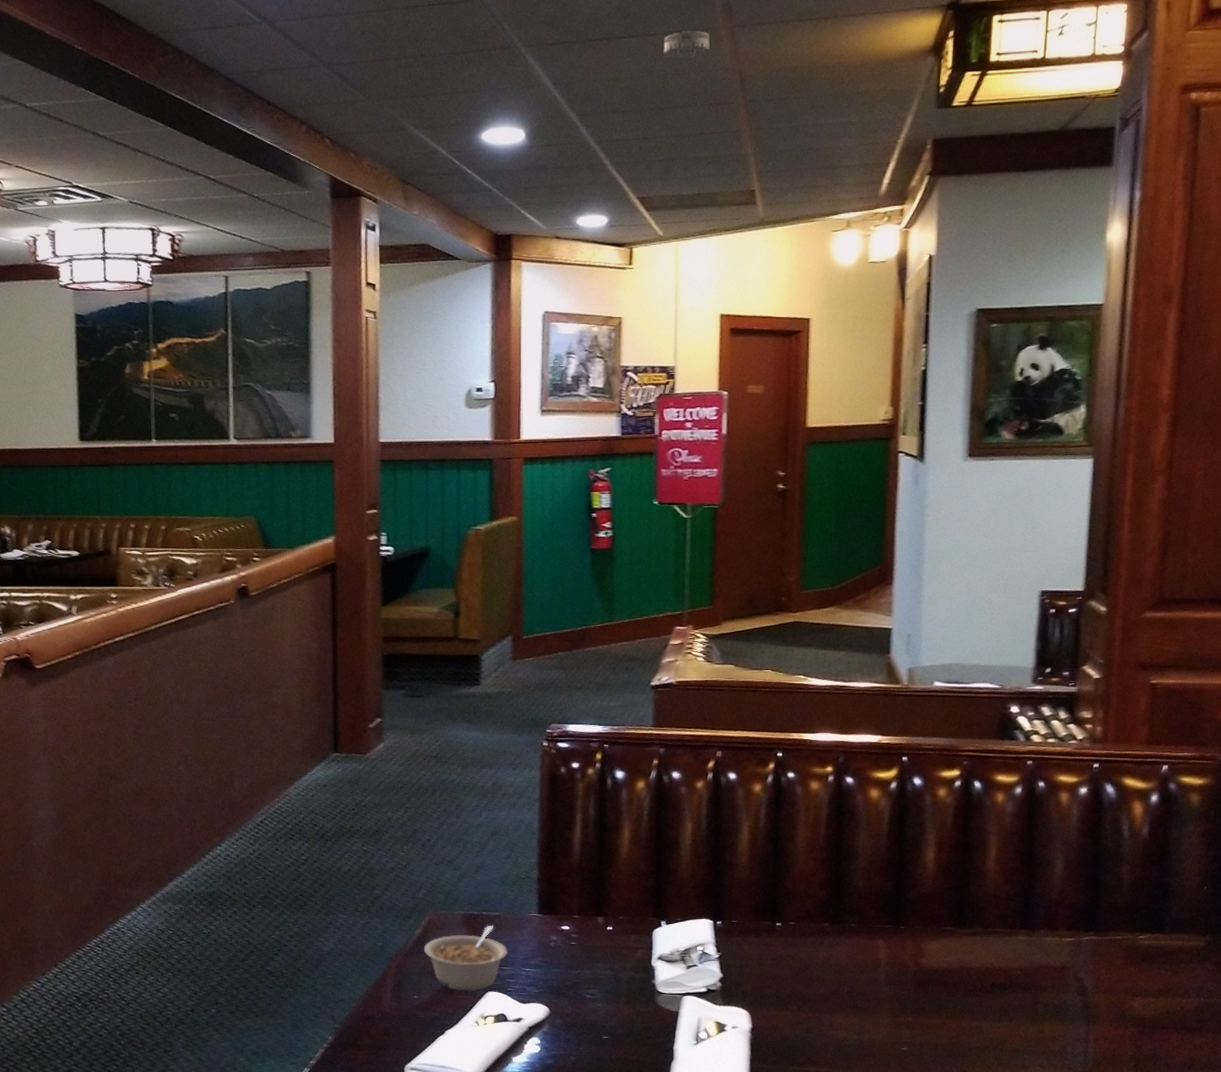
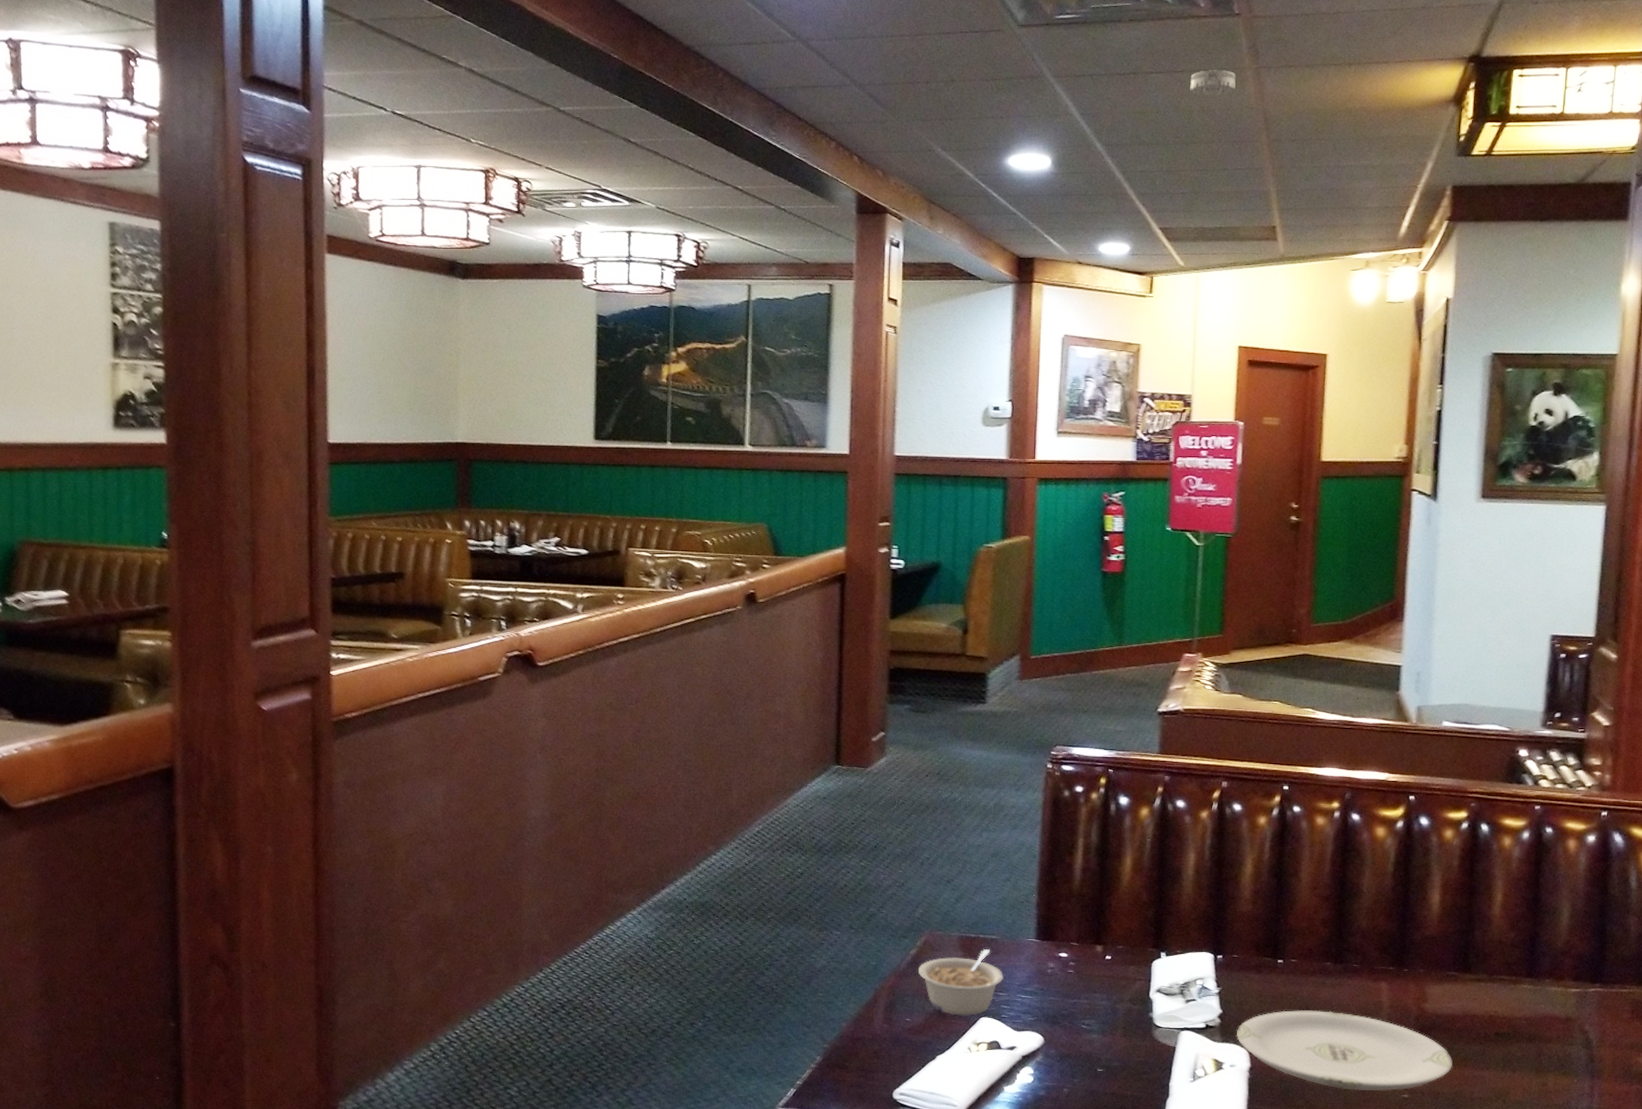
plate: none [737,970,950,1046] -> present [1236,1010,1453,1092]

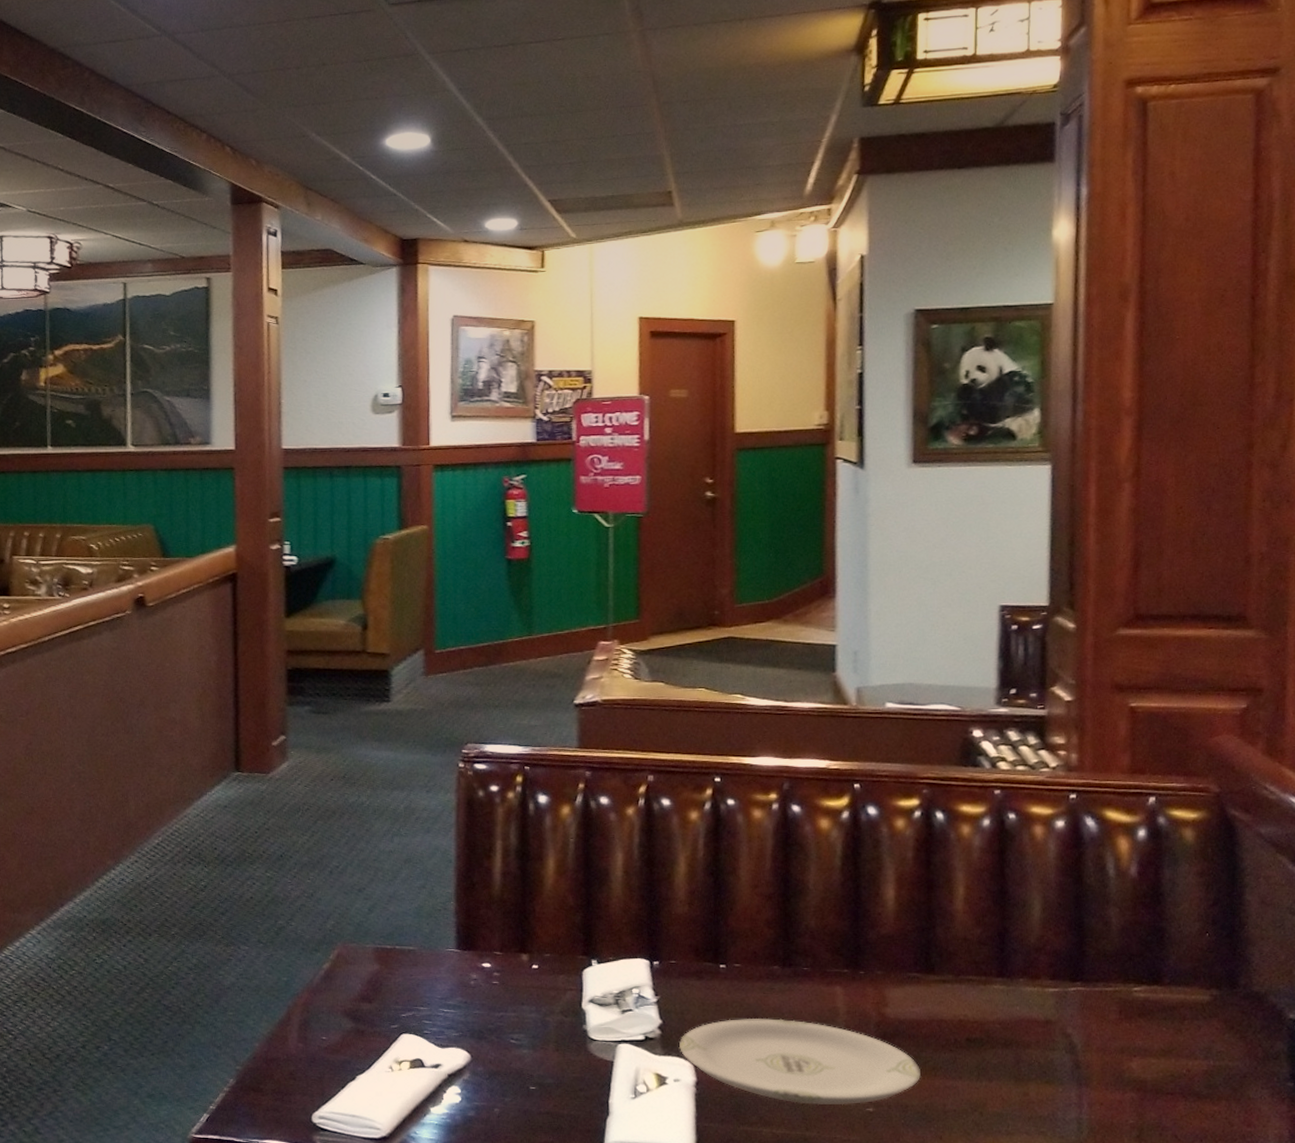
legume: present [919,948,1004,1016] -> none [333,960,424,1032]
smoke detector: present [1190,69,1236,95] -> none [572,34,620,62]

